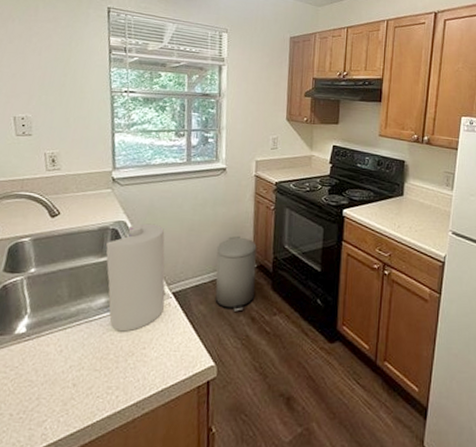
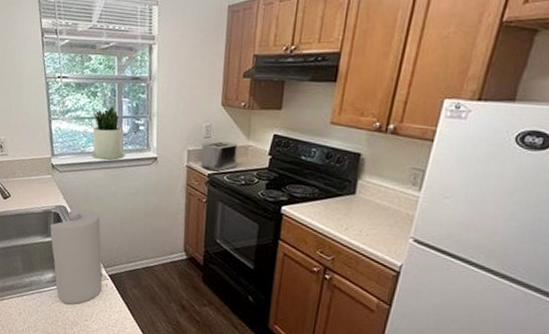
planter: none [156,119,194,173] -> present [90,106,126,161]
pedal bin: present [215,236,257,312] -> none [147,227,188,299]
toaster: none [268,152,303,180] -> present [201,141,238,172]

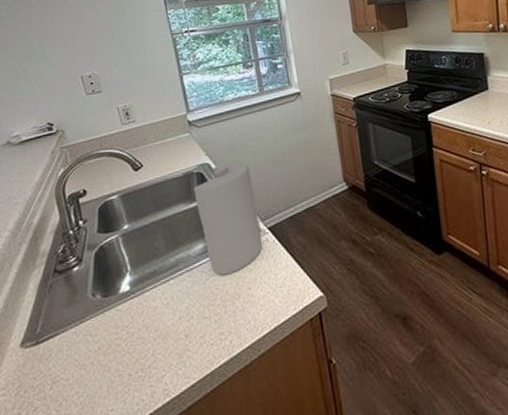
planter: present [90,106,126,161] -> none [224,50,267,107]
toaster: present [201,141,238,172] -> none [342,64,379,95]

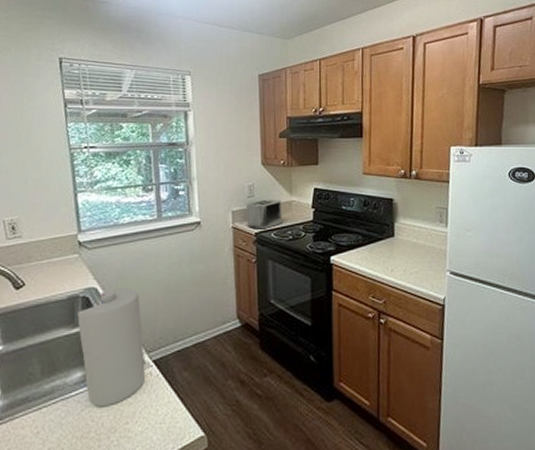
toaster: none [342,64,379,95] -> present [246,199,283,230]

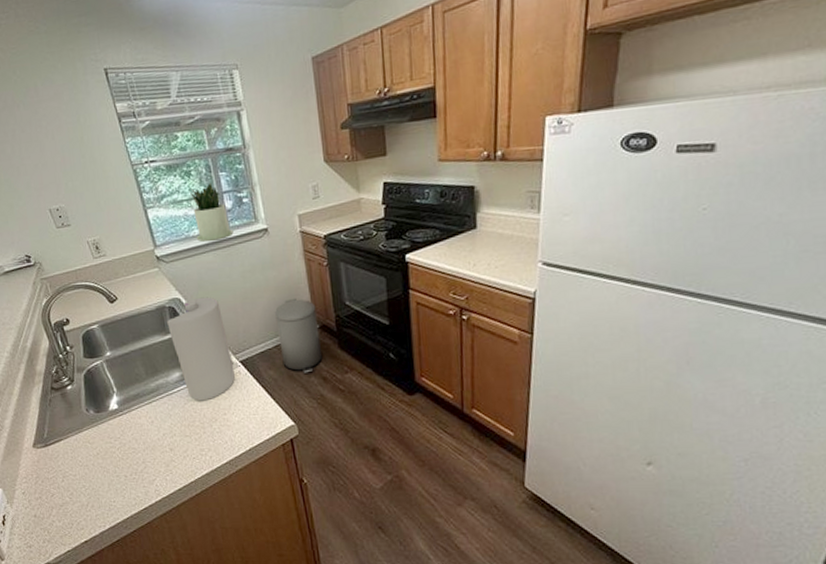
planter: none [124,173,165,231] -> present [187,182,234,243]
pedal bin: none [196,295,242,376] -> present [274,299,323,373]
toaster: present [246,199,283,230] -> none [311,198,352,232]

